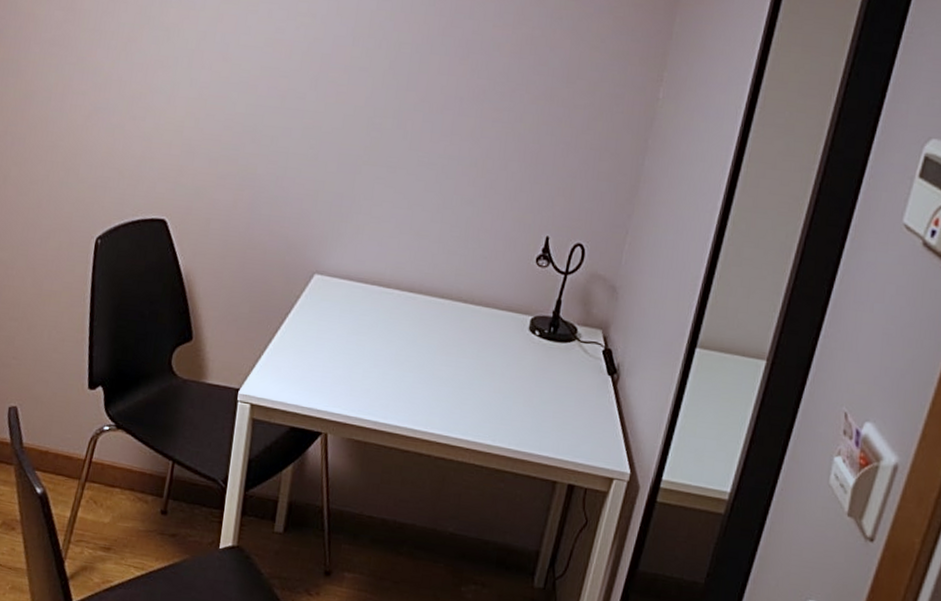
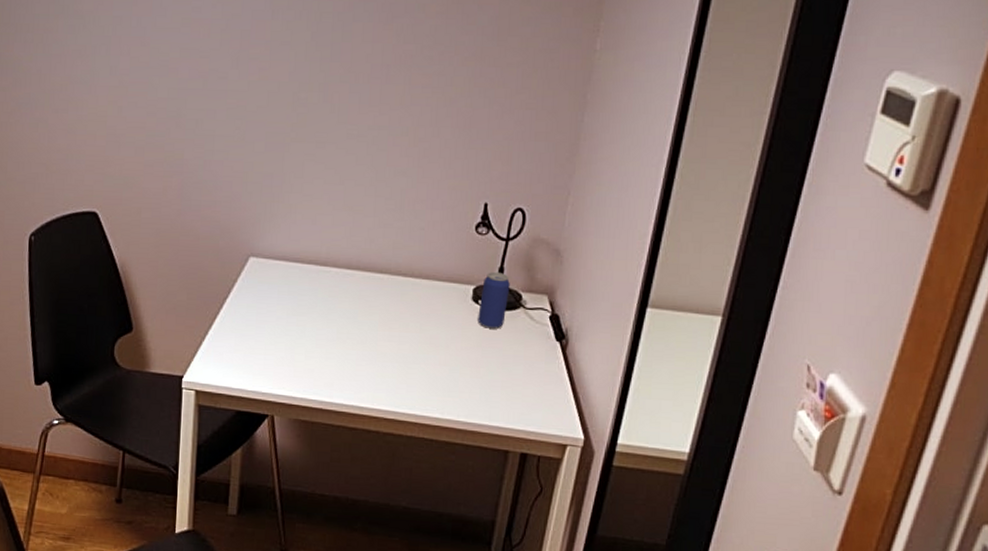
beverage can: none [533,303,567,360] -> present [478,271,510,329]

